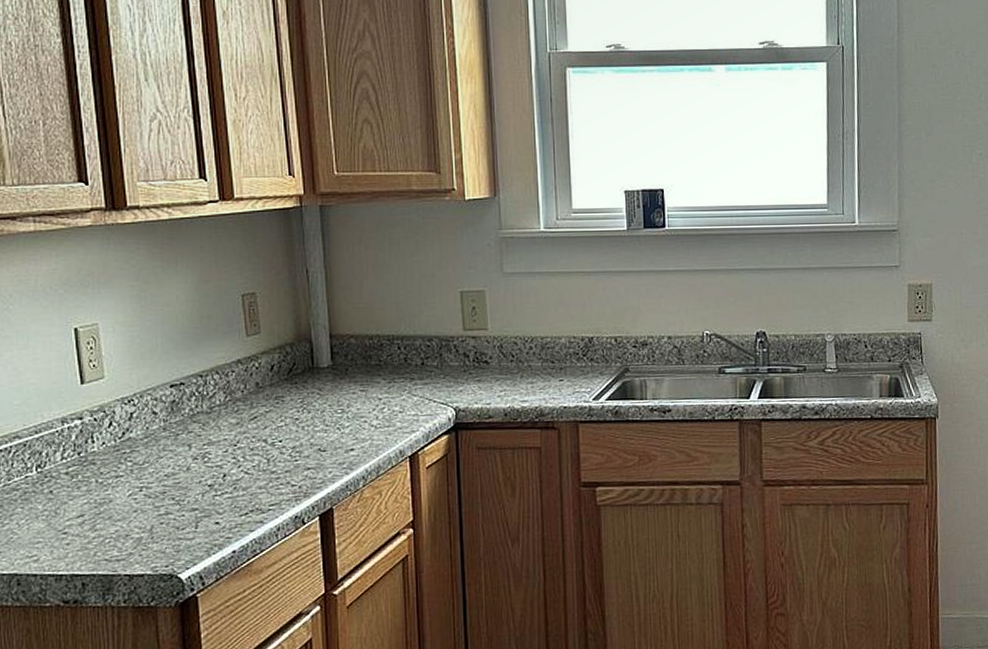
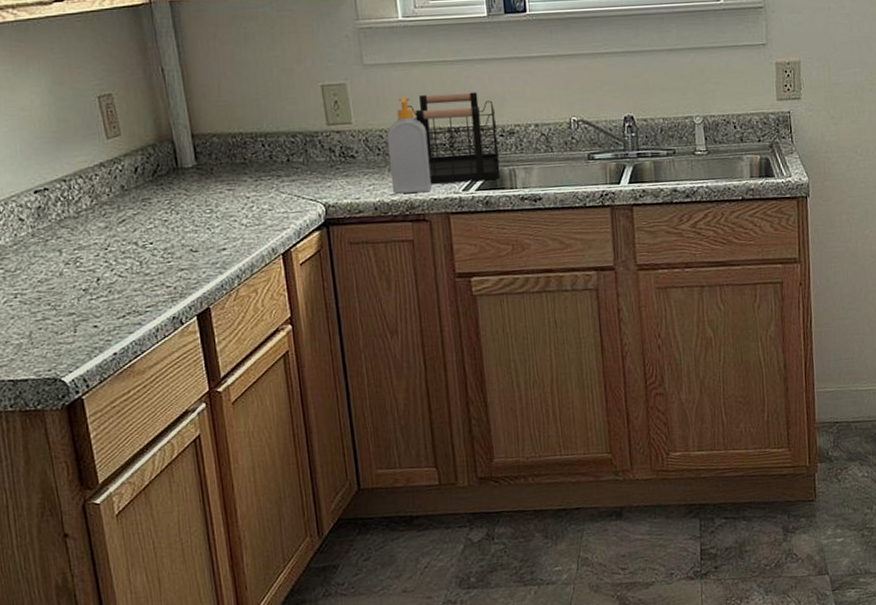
soap bottle: none [521,305,563,401] -> present [387,96,432,194]
dish rack: none [542,303,632,392] -> present [406,92,501,184]

